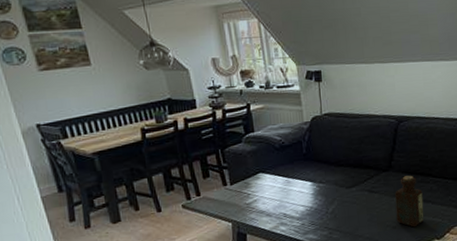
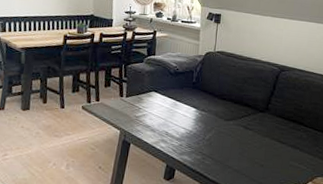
bottle: present [395,175,424,228] -> none [265,120,293,169]

